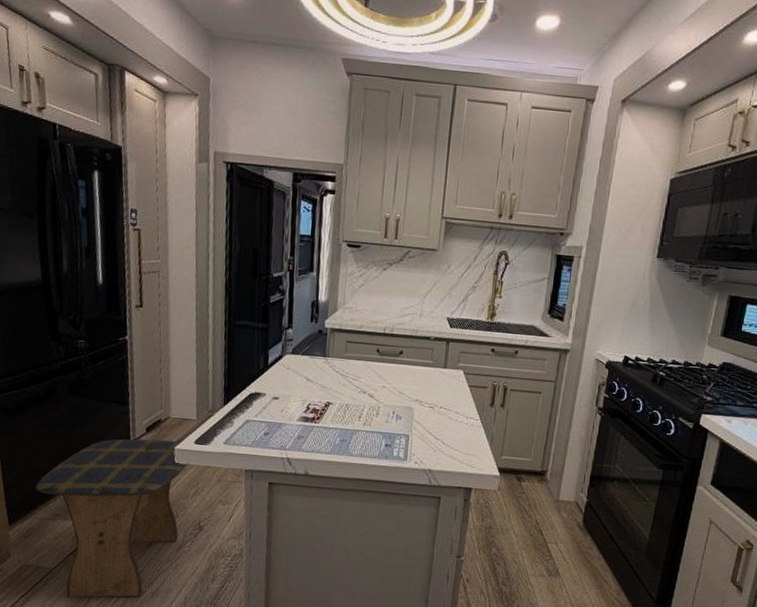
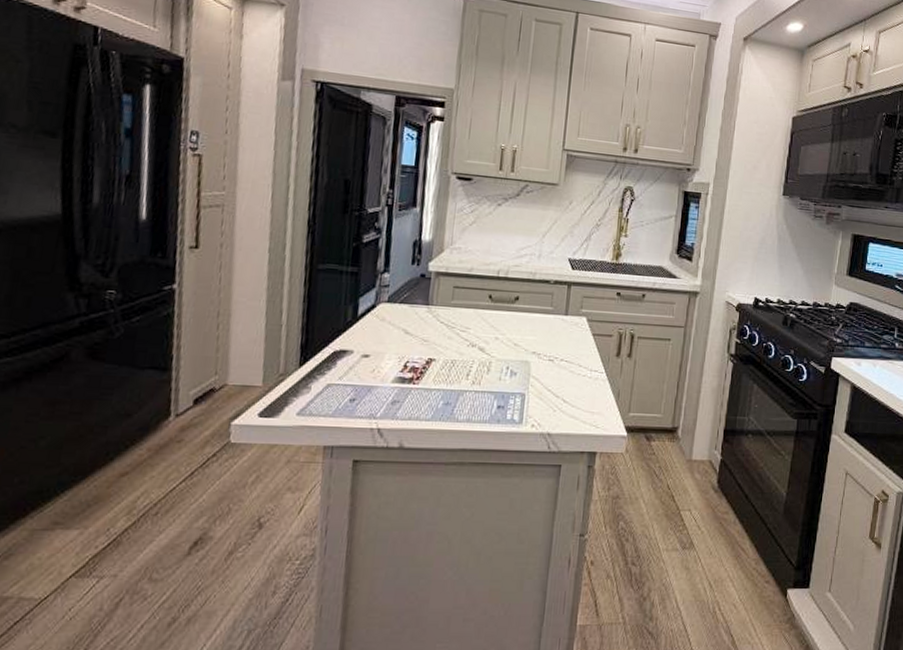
stool: present [36,439,189,598] -> none [27,413,249,638]

